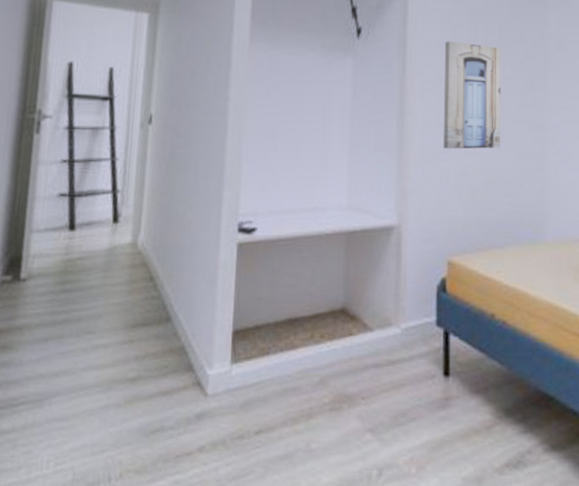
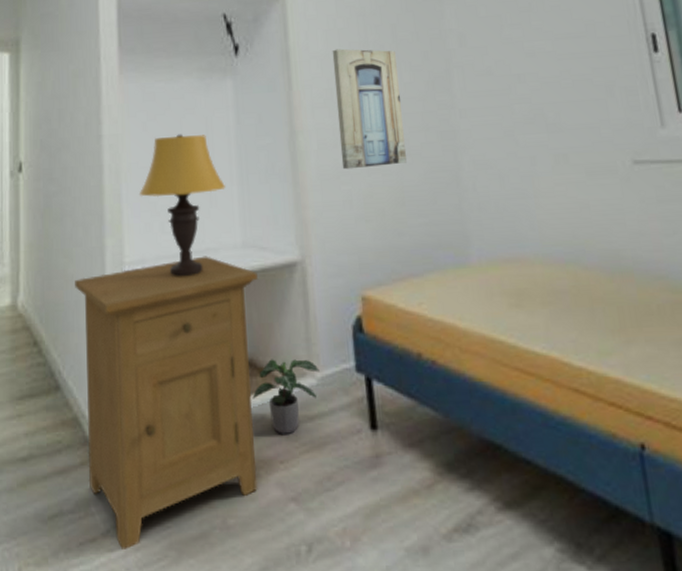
nightstand: none [189,214,358,465] -> present [75,256,258,551]
table lamp: none [258,103,337,230] -> present [139,134,225,276]
potted plant: none [343,309,404,375] -> present [252,359,320,434]

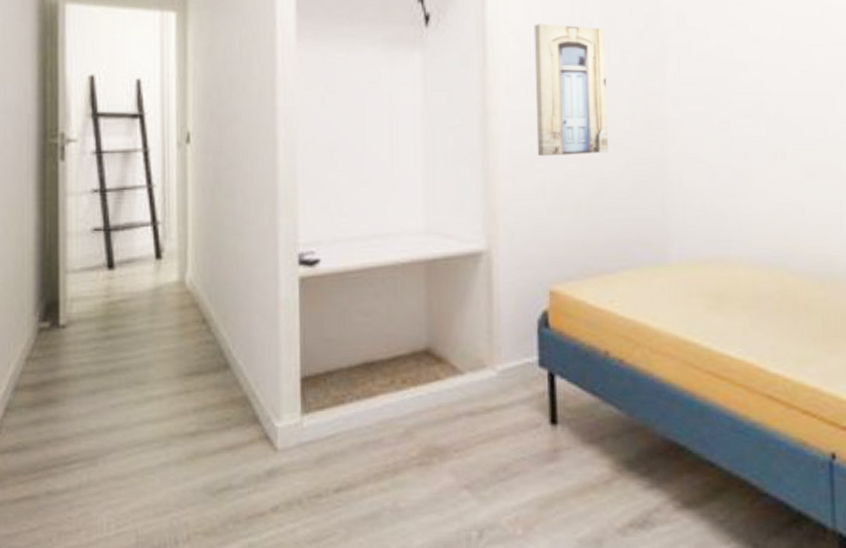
nightstand: present [75,256,258,551] -> none [246,241,440,526]
table lamp: present [139,134,225,276] -> none [315,110,409,260]
potted plant: present [252,359,320,434] -> none [429,349,500,424]

